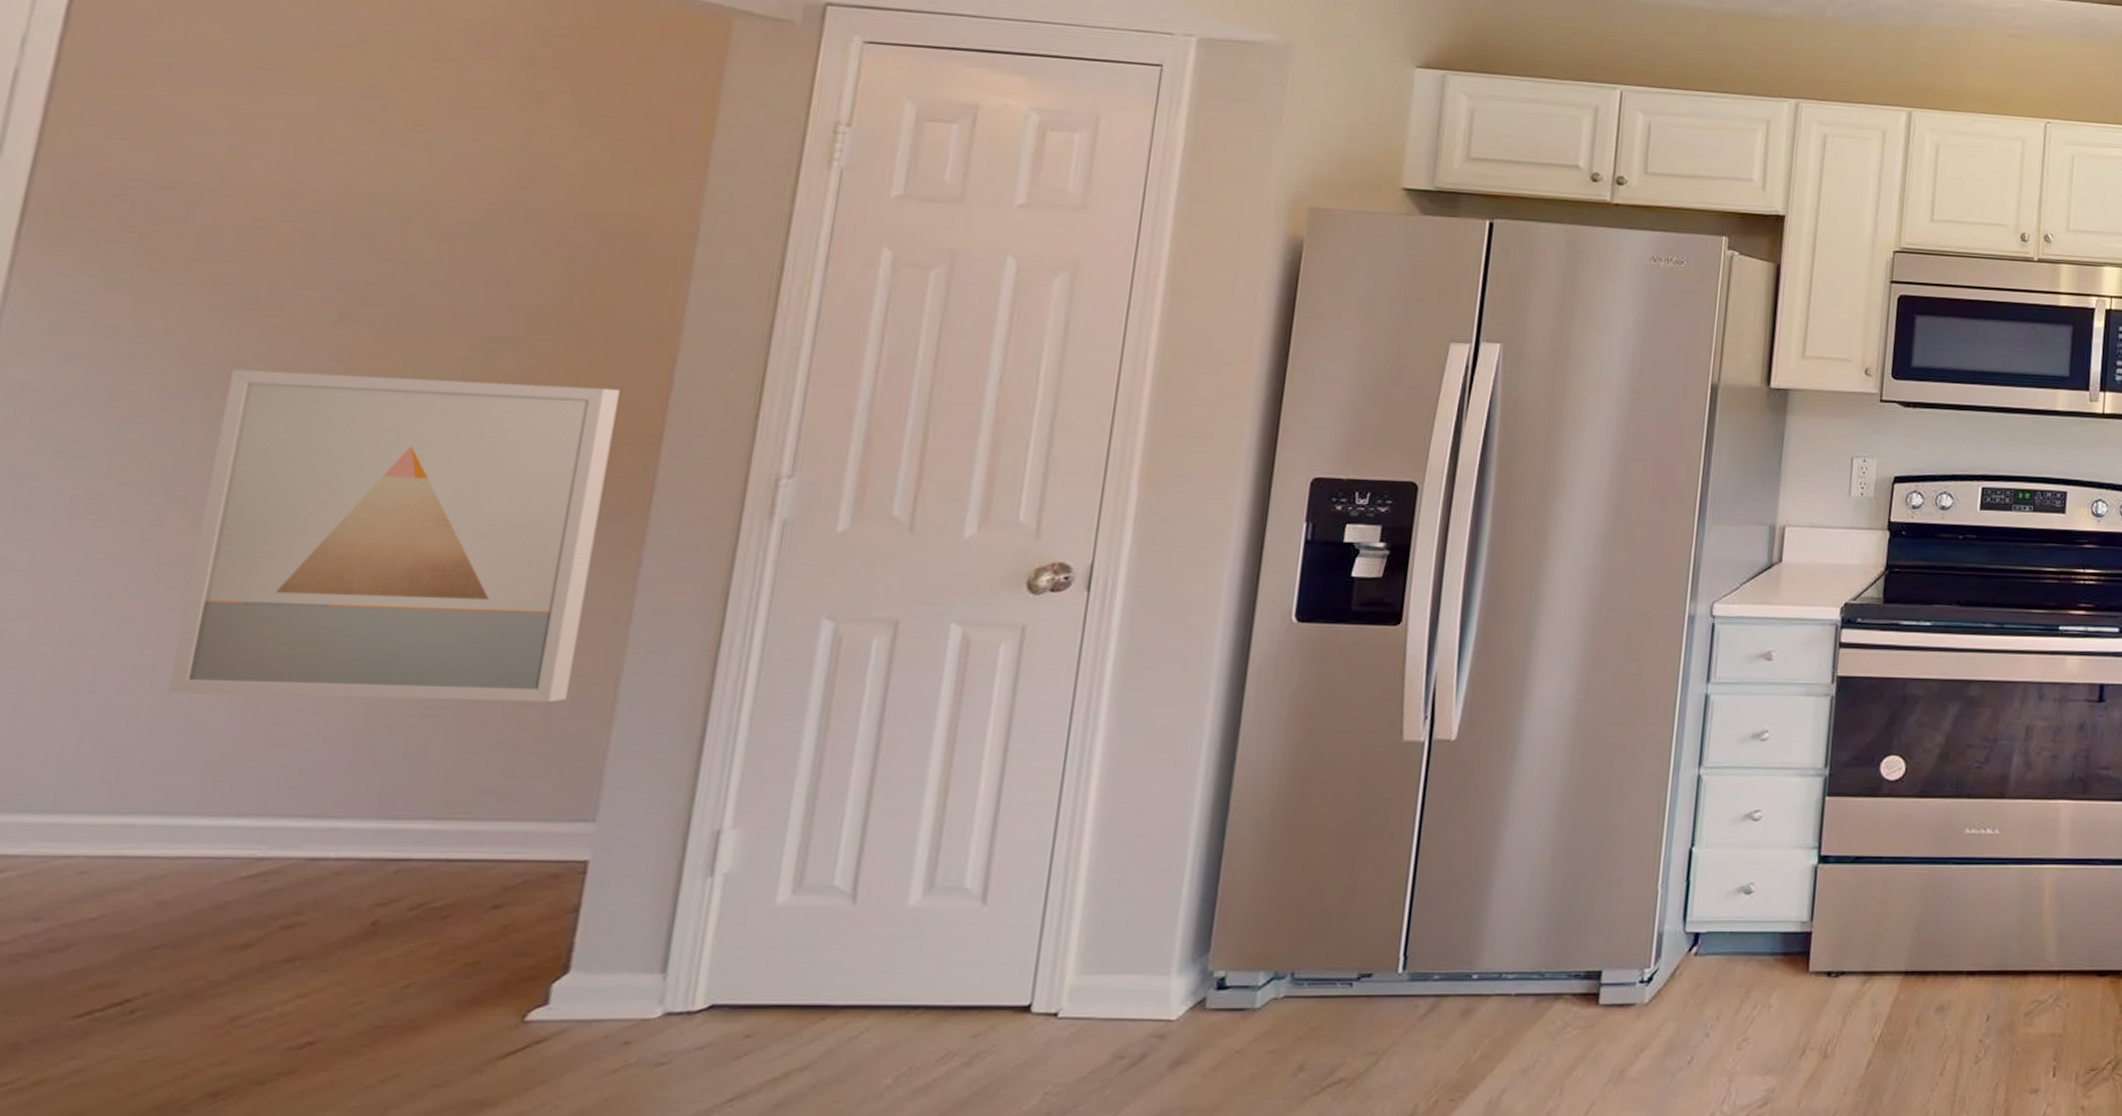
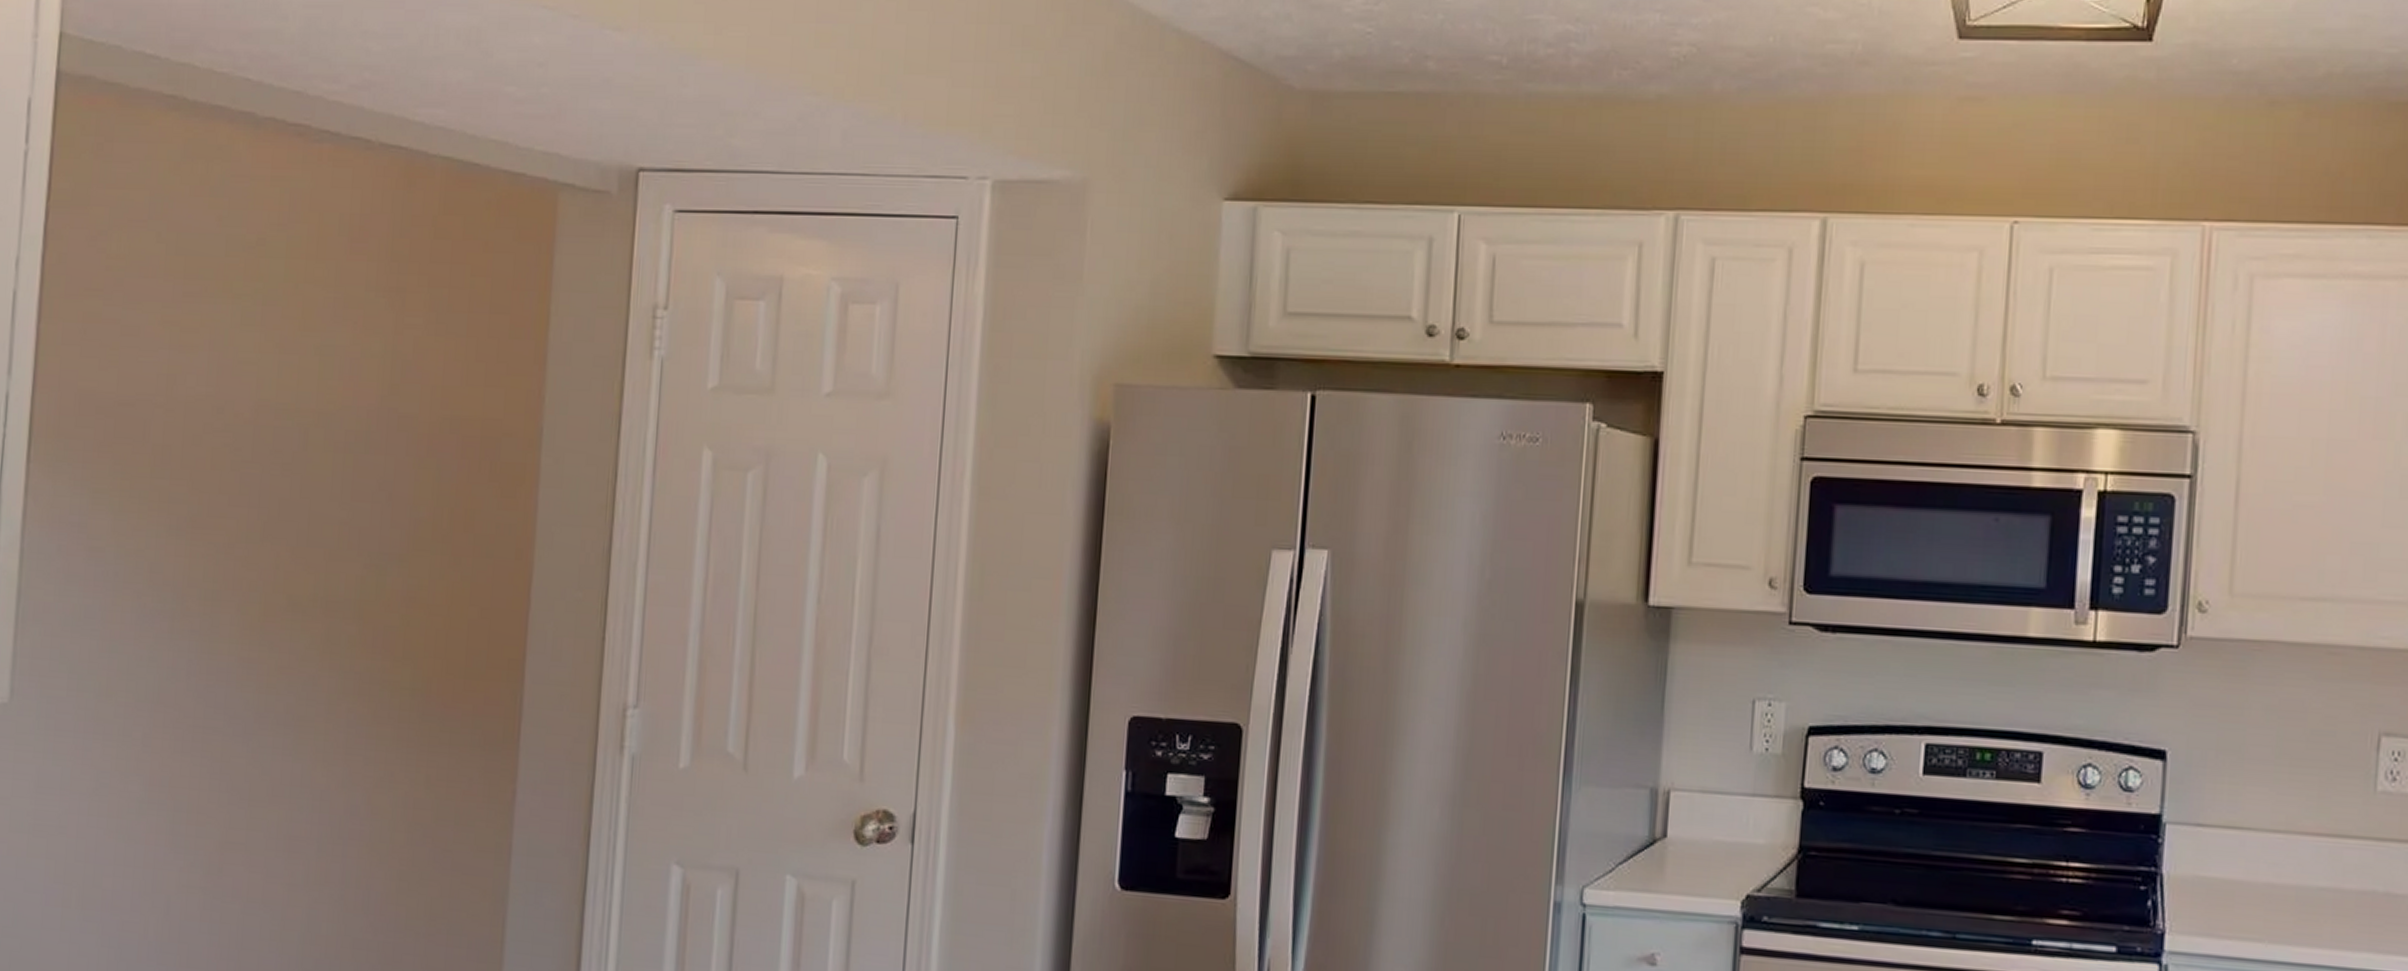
wall art: present [167,369,620,703] -> none [165,589,487,942]

